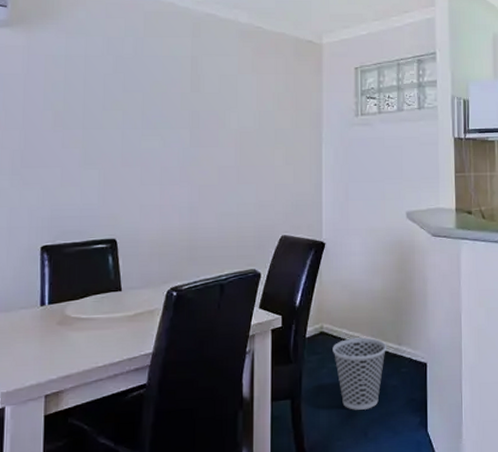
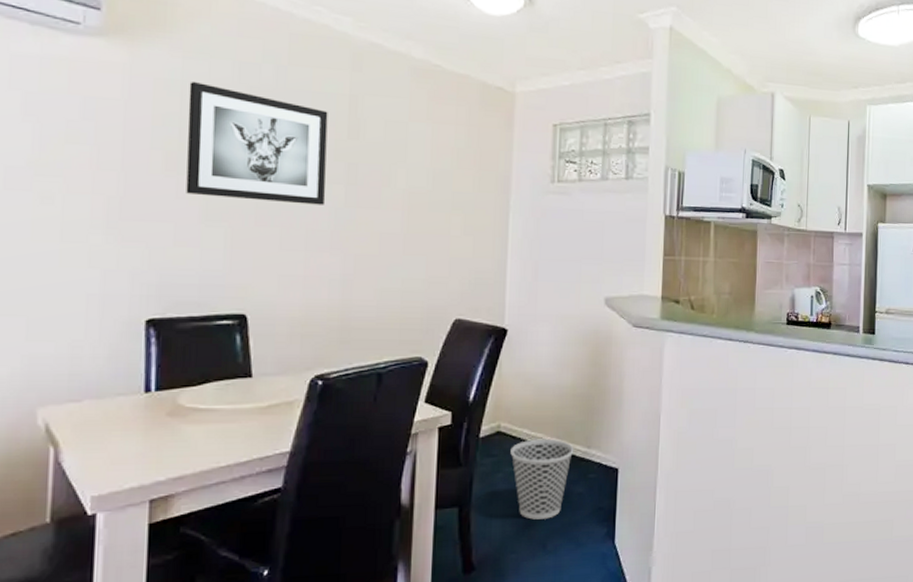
wall art: none [69,56,175,147] -> present [186,82,328,205]

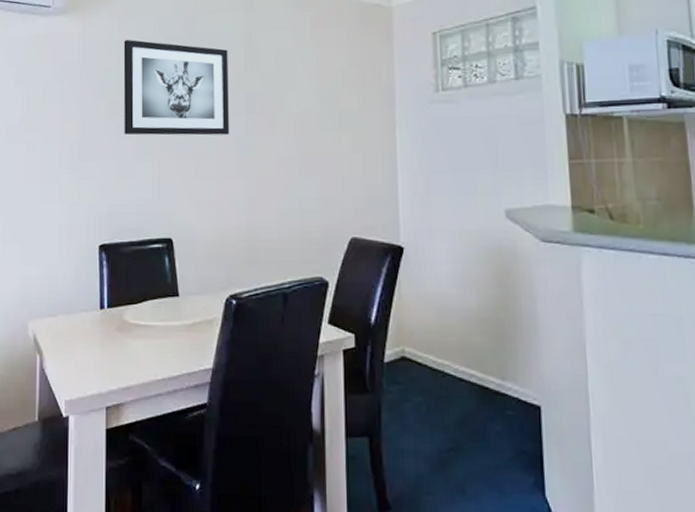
wastebasket: present [510,439,574,520] -> none [417,367,487,459]

